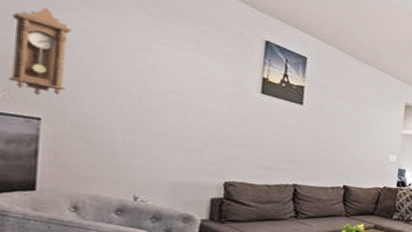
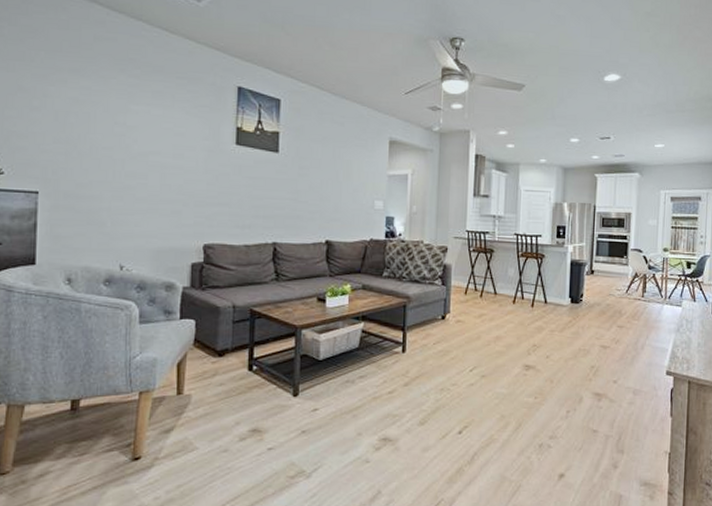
pendulum clock: present [9,7,72,95] -> none [12,82,62,169]

